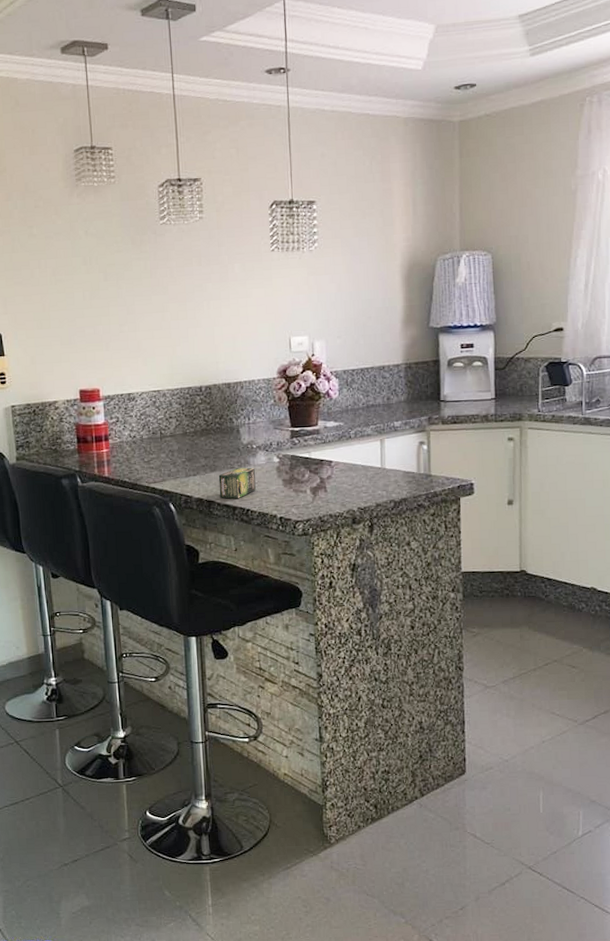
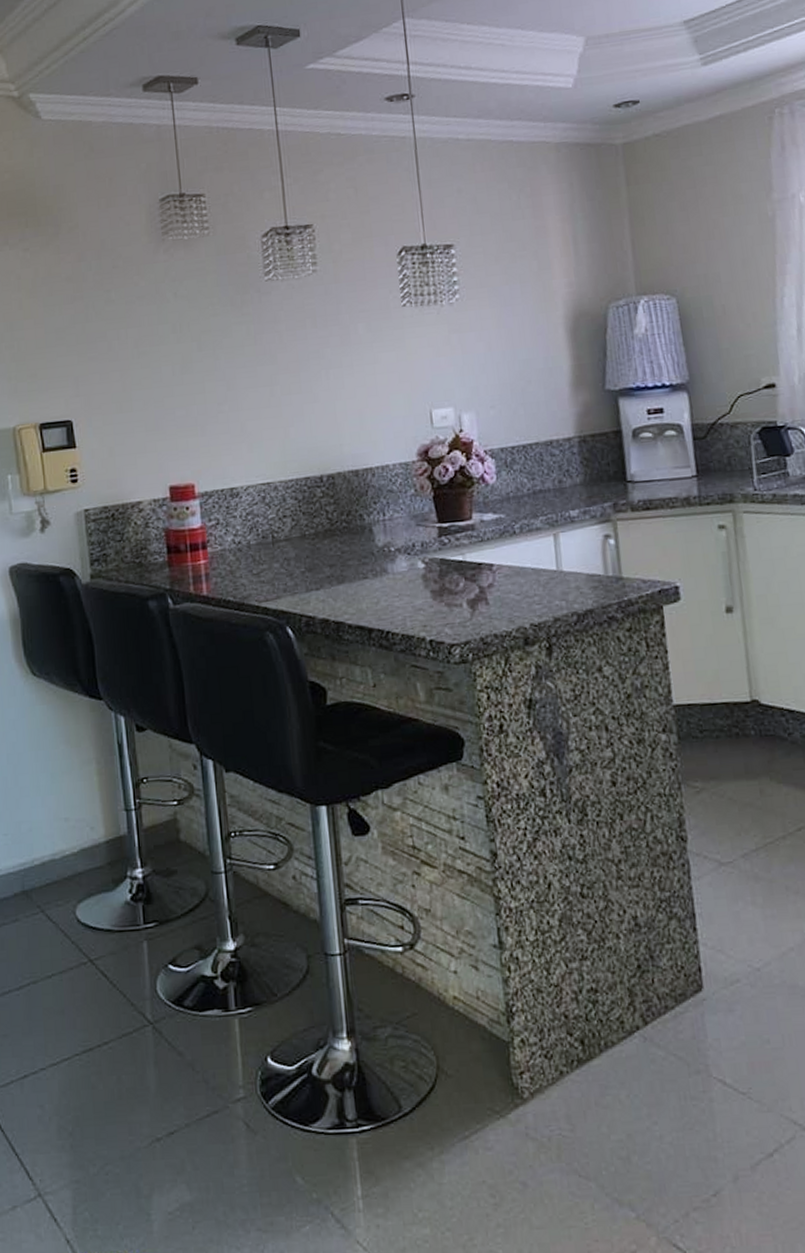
tea box: present [218,467,256,499] -> none [348,576,397,619]

